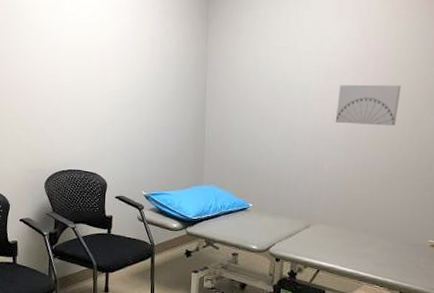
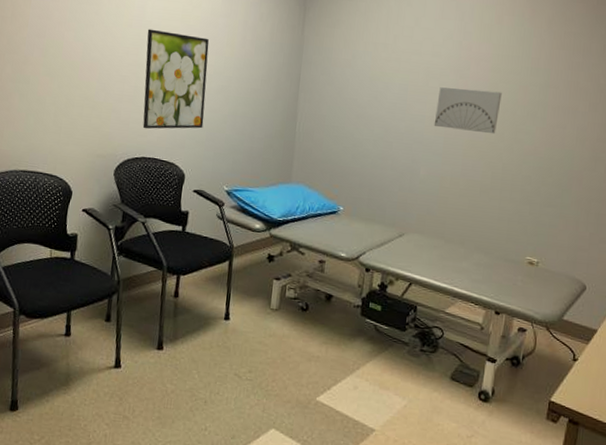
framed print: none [64,52,121,144] -> present [142,29,209,129]

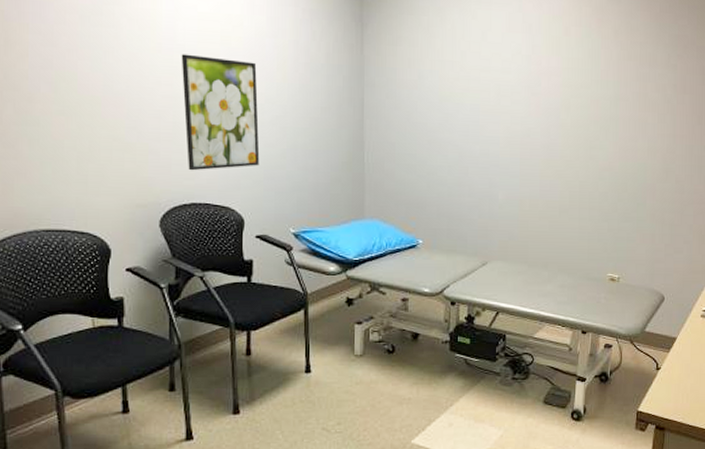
wall art: present [433,87,502,134] -> none [509,105,574,152]

